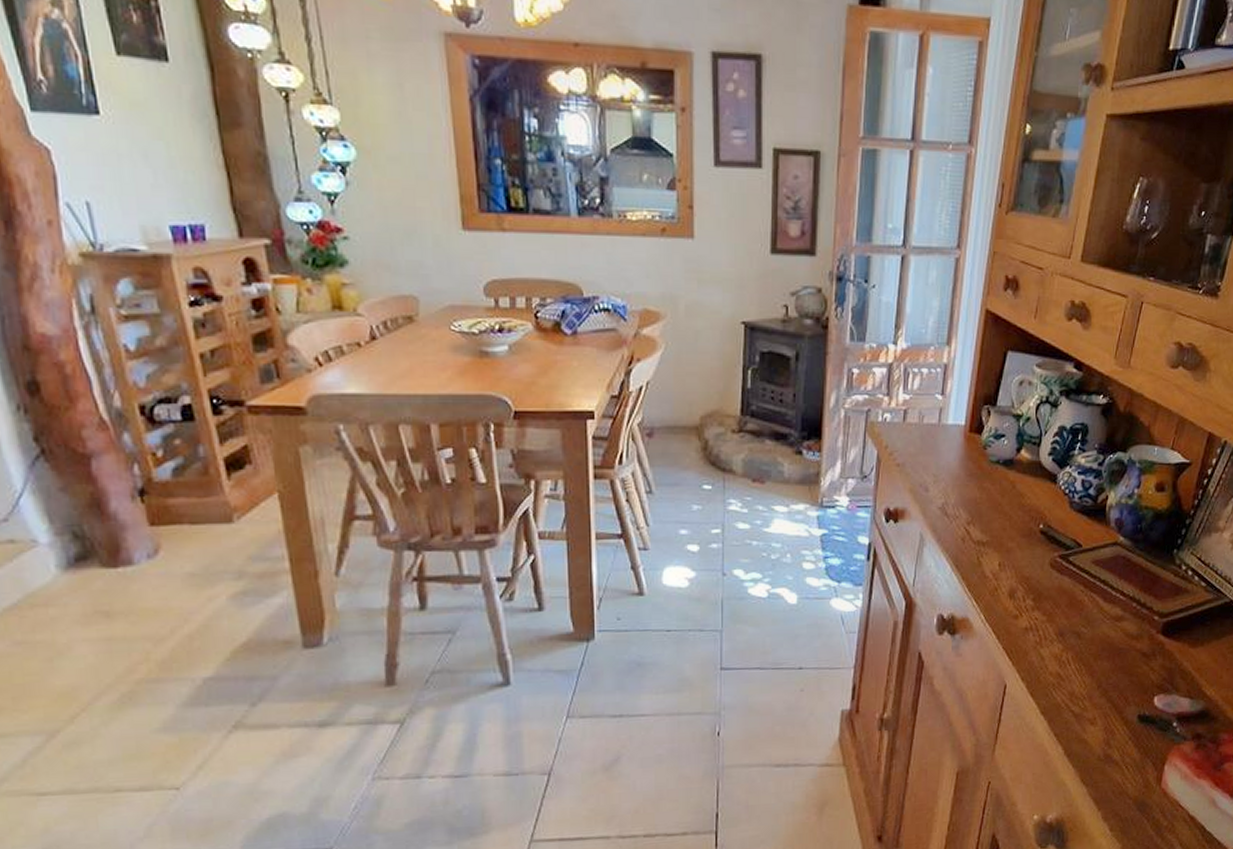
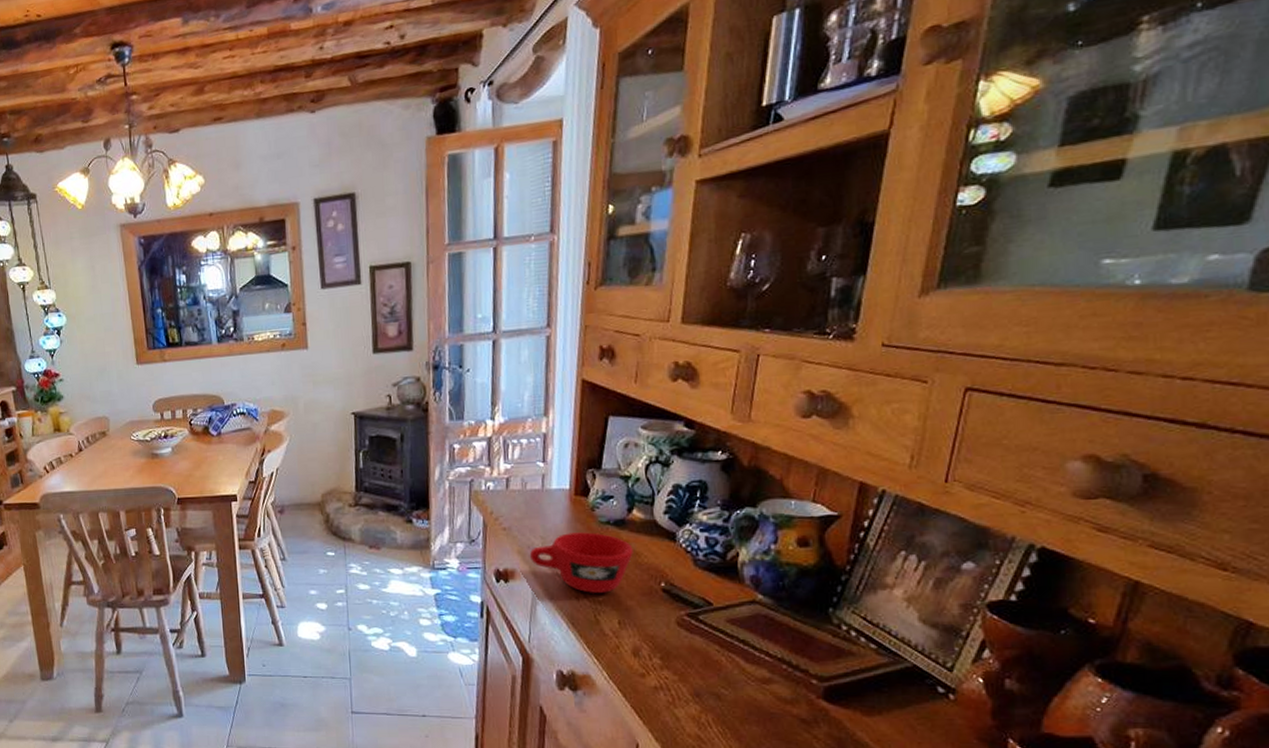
cup: none [920,471,1018,534] -> present [529,532,633,593]

